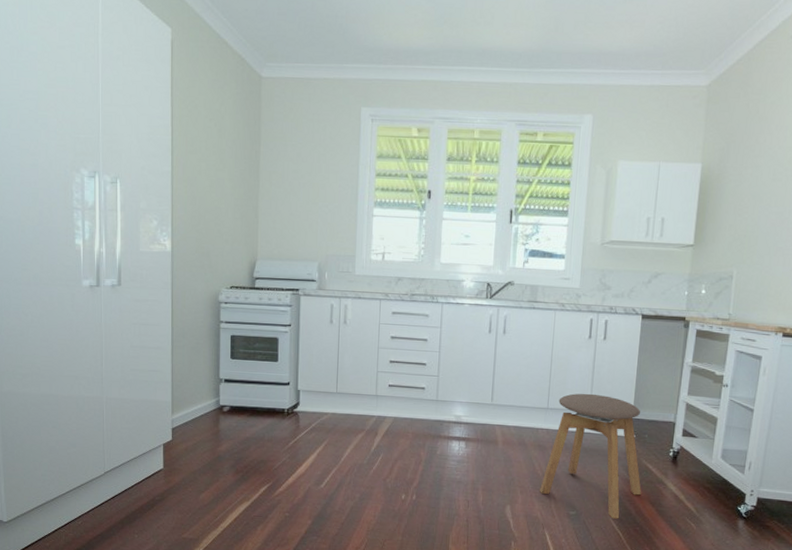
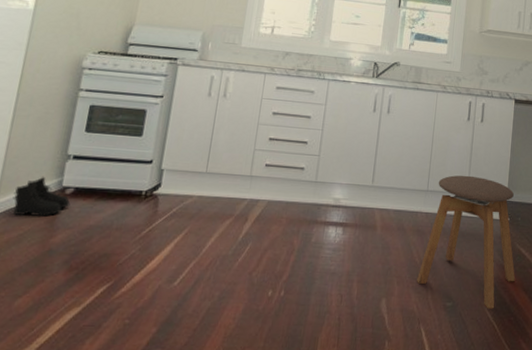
boots: none [184,396,229,430] -> present [12,176,71,217]

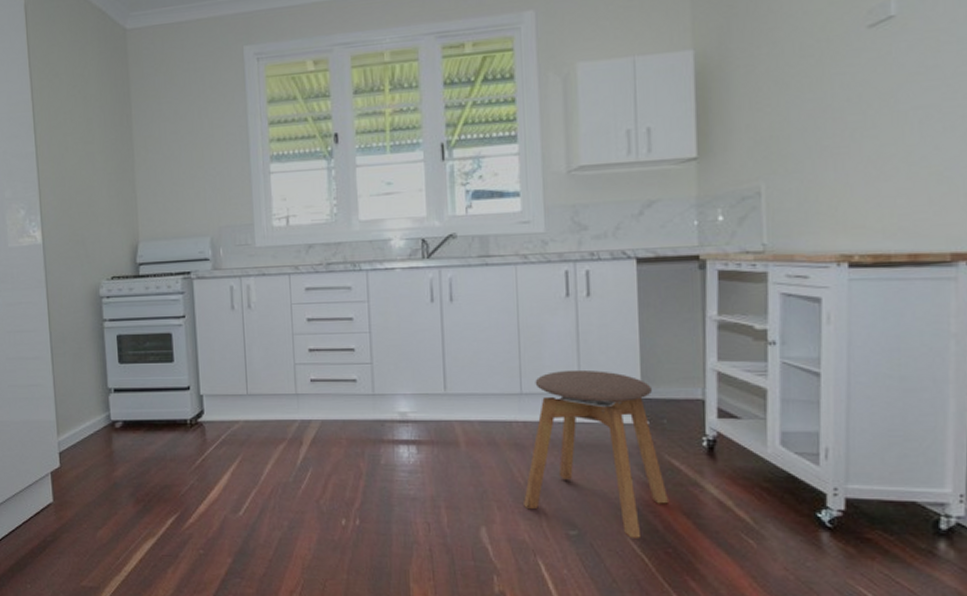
boots: present [12,176,71,217] -> none [70,411,123,451]

